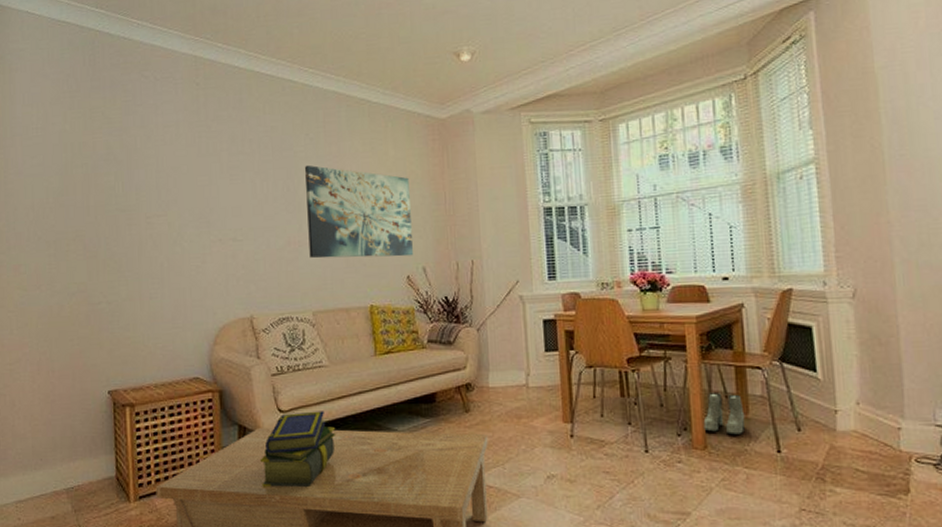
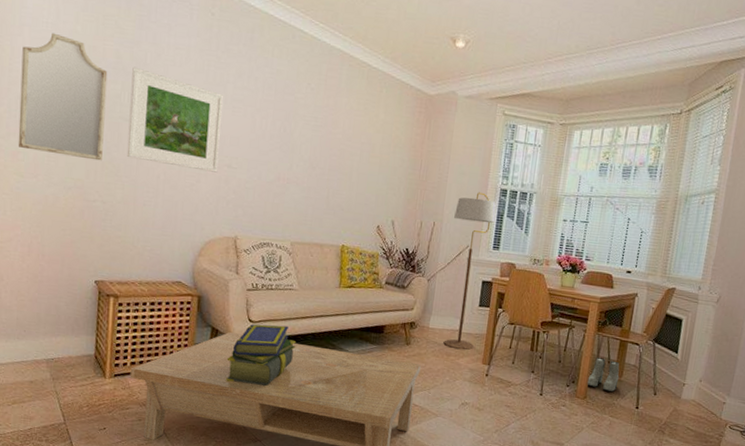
home mirror: none [15,137,103,261] -> present [18,32,108,161]
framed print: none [124,154,223,250] -> present [126,67,224,173]
wall art: present [305,165,413,259] -> none [295,111,393,210]
floor lamp: none [494,216,549,409] -> present [443,192,496,351]

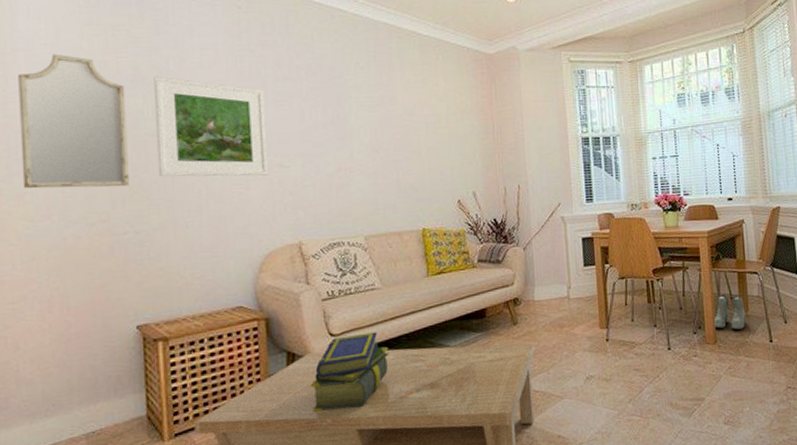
floor lamp: present [443,192,496,351] -> none [538,145,588,319]

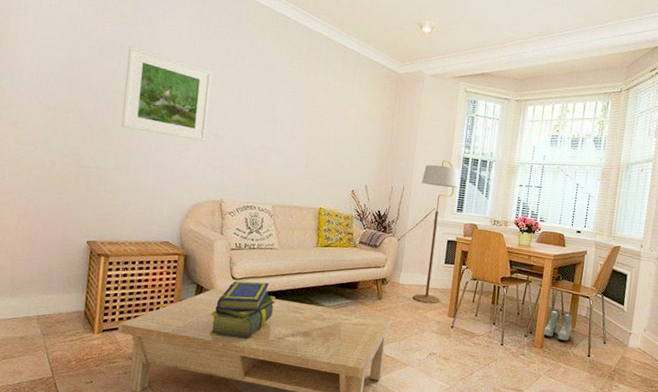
home mirror: present [18,54,129,189] -> none [18,14,106,131]
floor lamp: none [538,145,588,319] -> present [412,160,460,304]

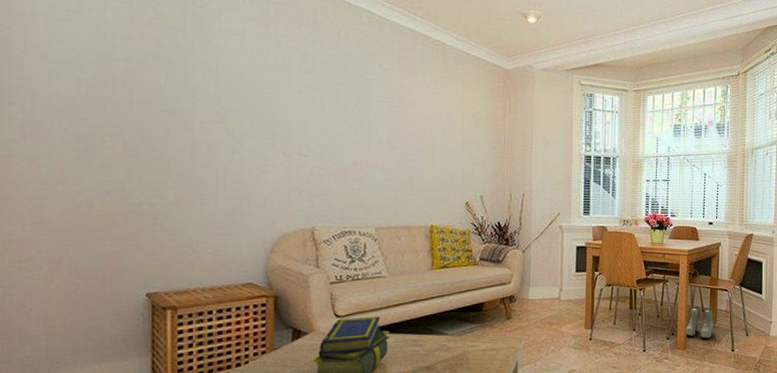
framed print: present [121,45,213,142] -> none [177,55,288,162]
floor lamp: present [412,160,460,304] -> none [543,160,584,318]

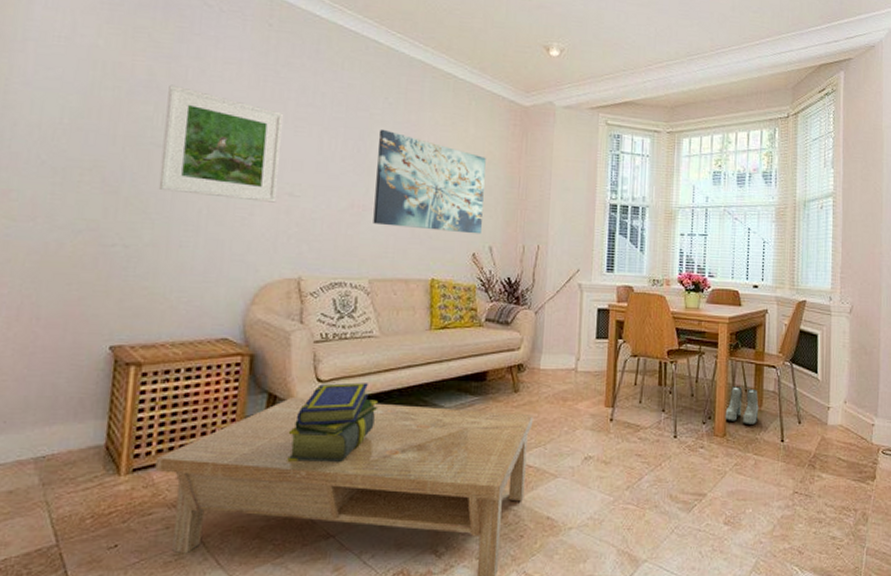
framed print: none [177,55,288,162] -> present [158,84,284,203]
wall art: none [376,92,474,185] -> present [373,129,486,234]

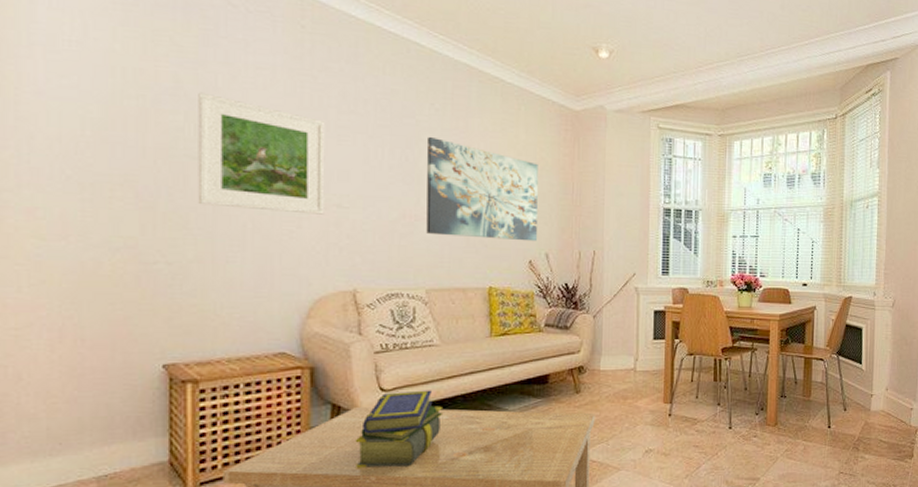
boots: present [725,386,759,425] -> none [776,379,808,414]

